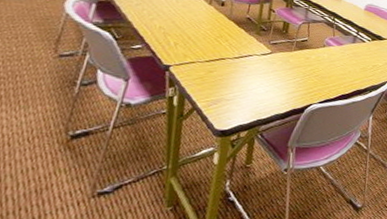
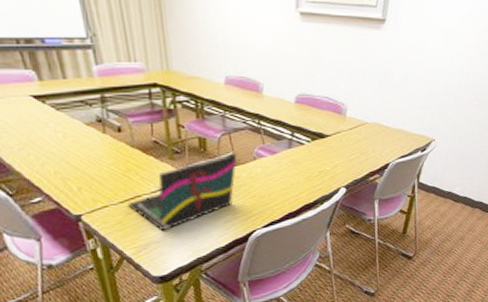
laptop: none [212,38,311,92] -> present [128,153,237,232]

